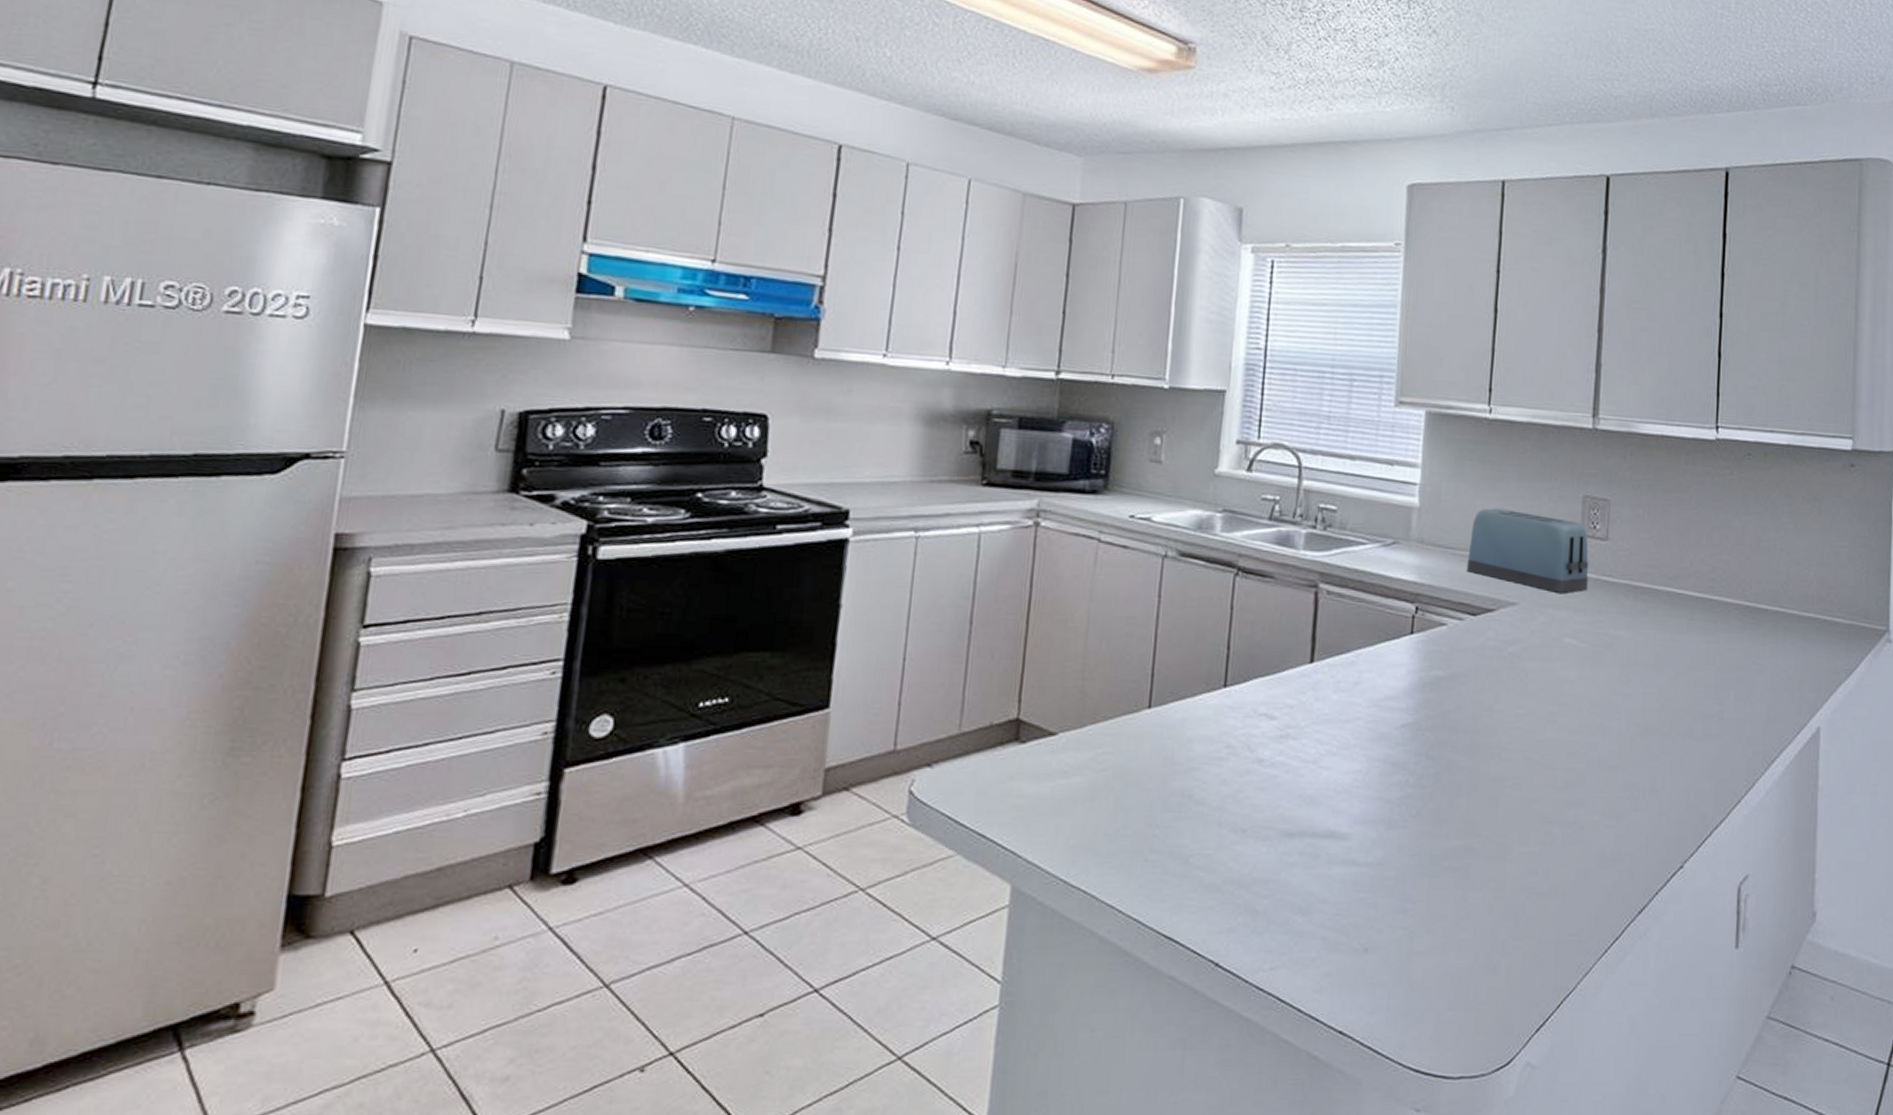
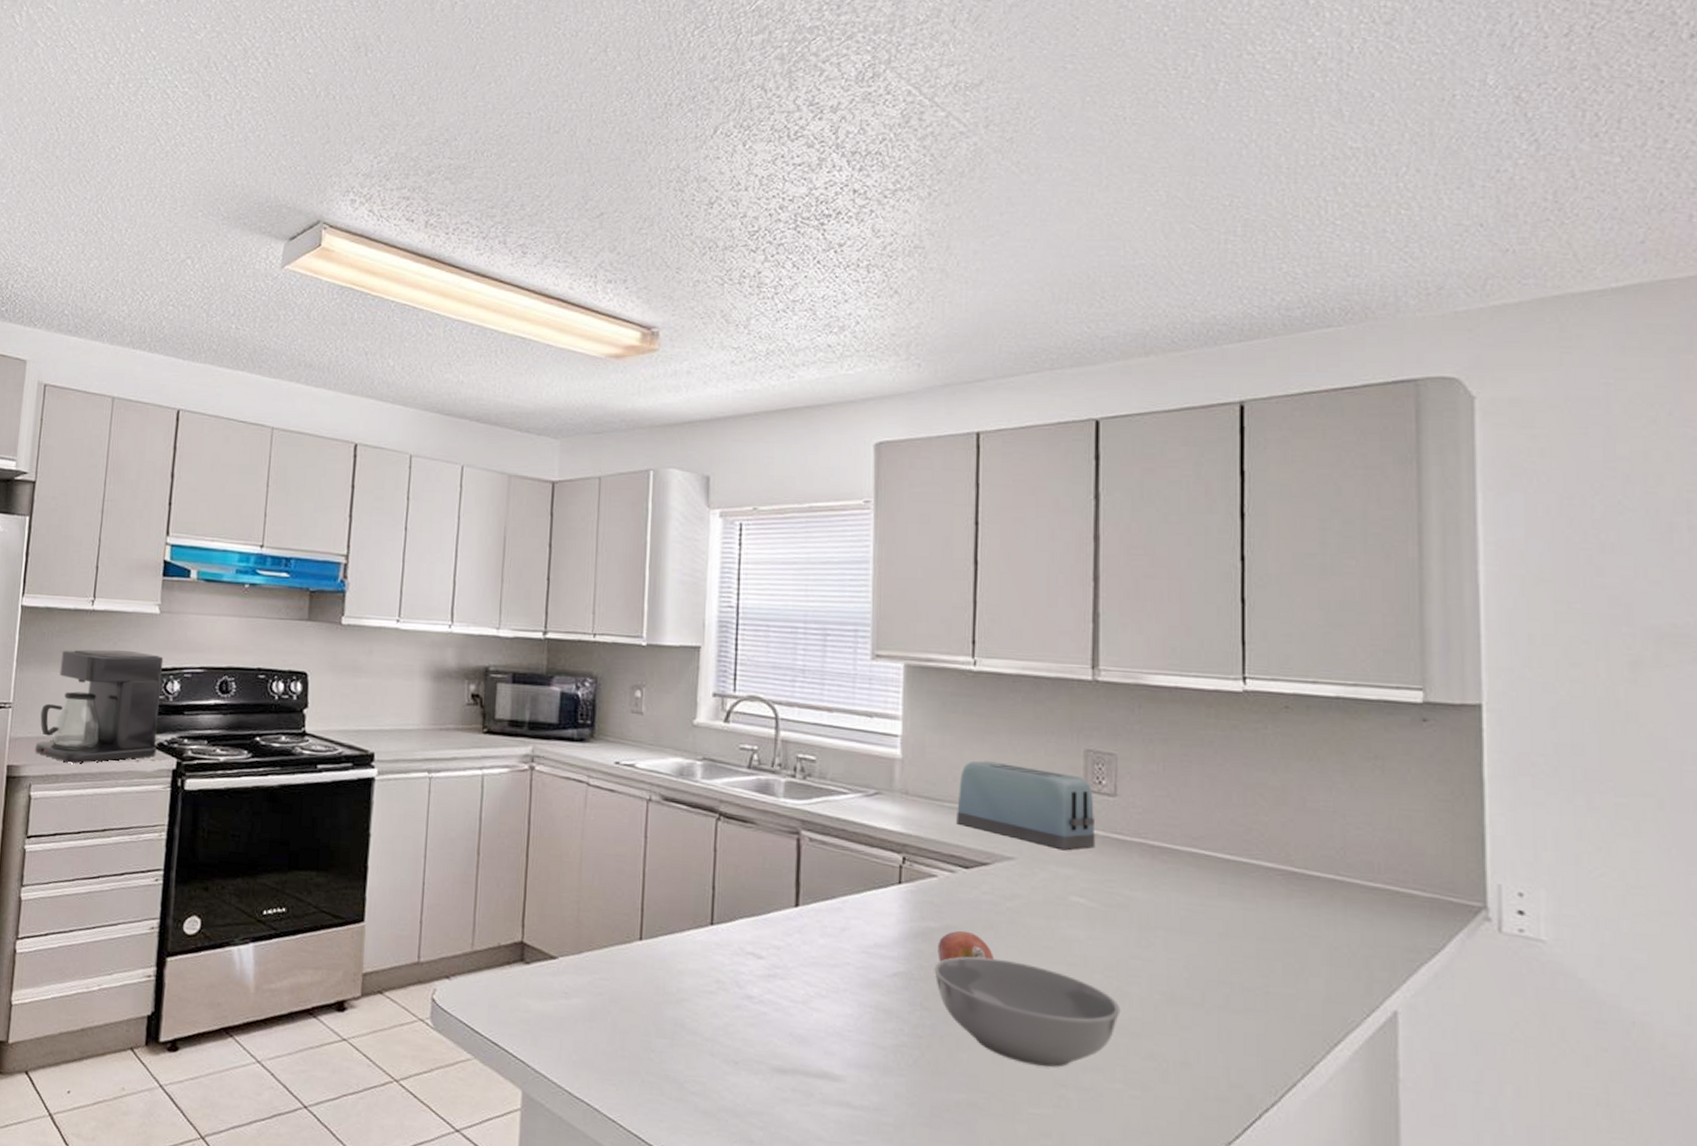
coffee maker: none [379,382,574,530] -> present [35,649,164,764]
bowl: none [1440,702,1602,805] -> present [934,956,1121,1067]
fruit: none [1443,677,1495,710] -> present [937,930,995,962]

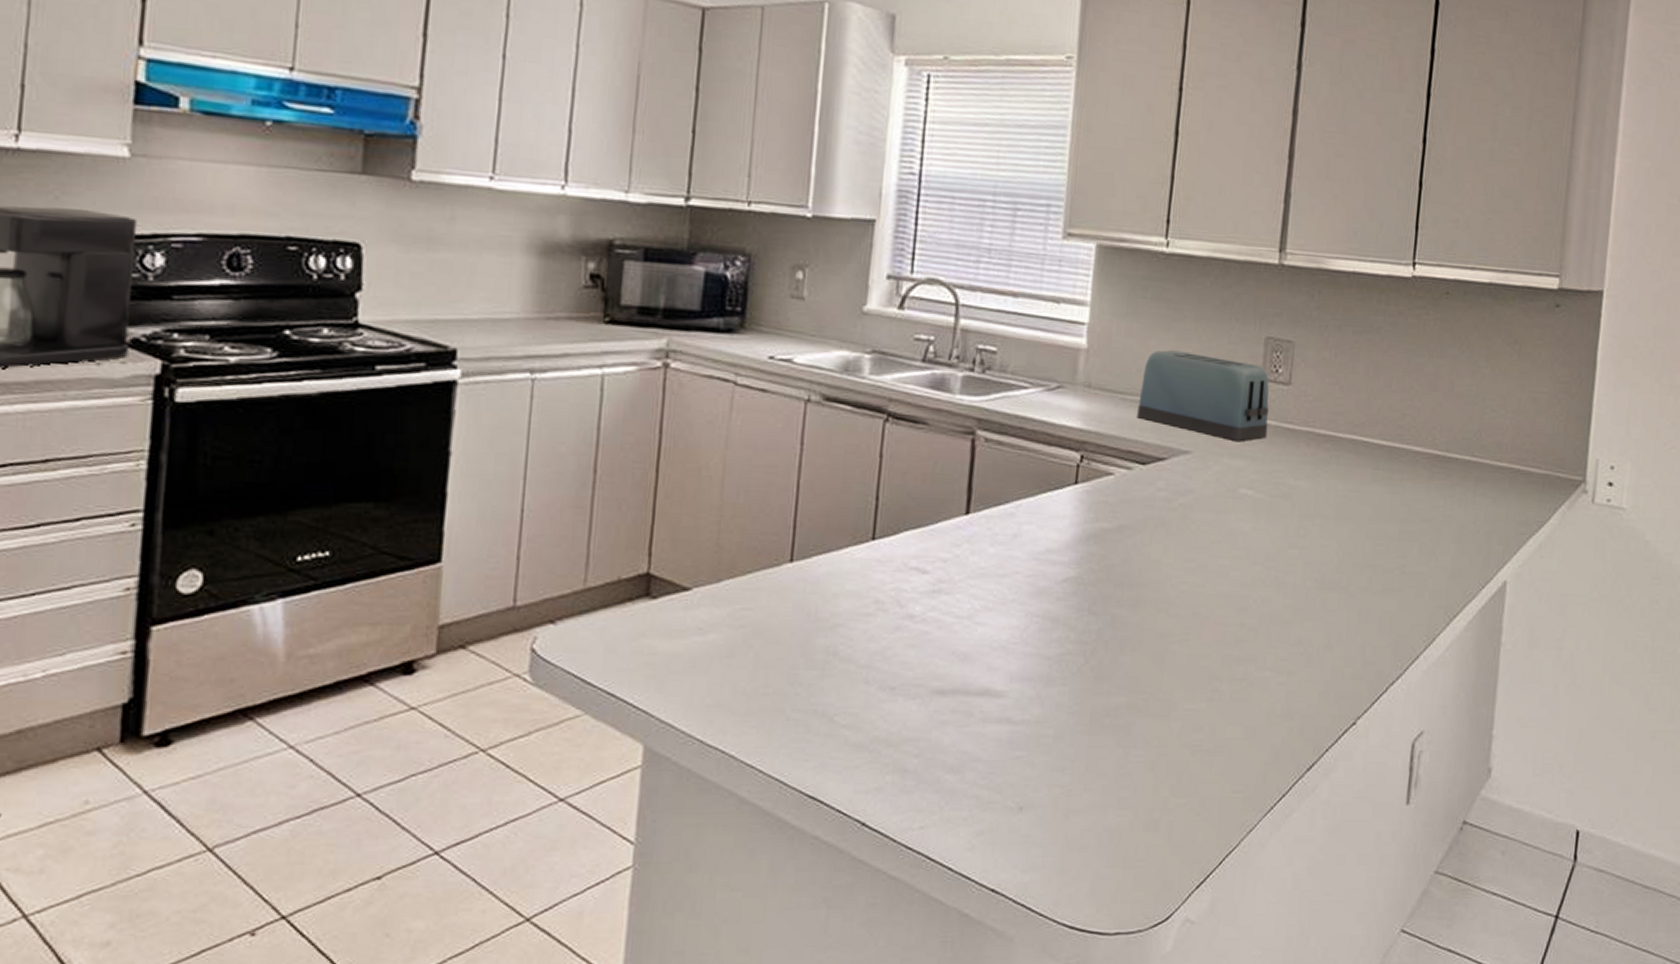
bowl: present [934,956,1121,1067] -> none [1104,556,1276,661]
fruit: present [937,930,995,962] -> none [1108,529,1164,564]

